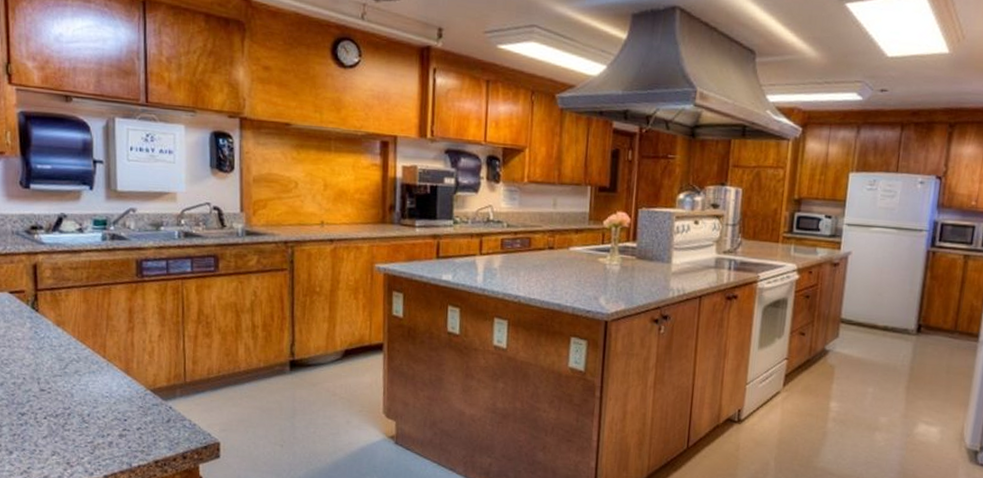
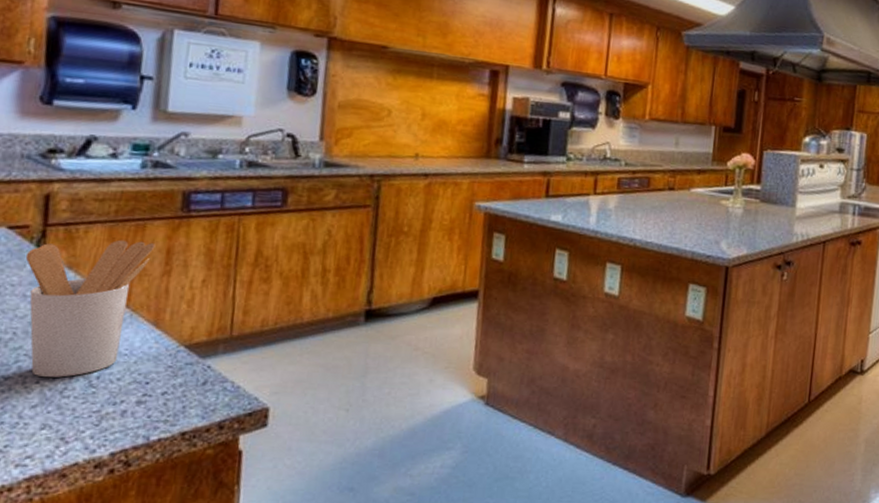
utensil holder: none [25,301,120,415] -> present [25,239,156,378]

